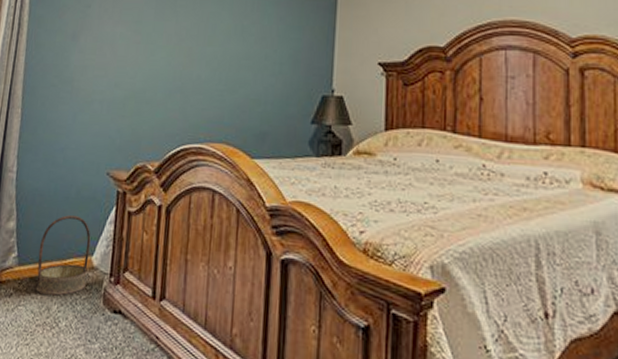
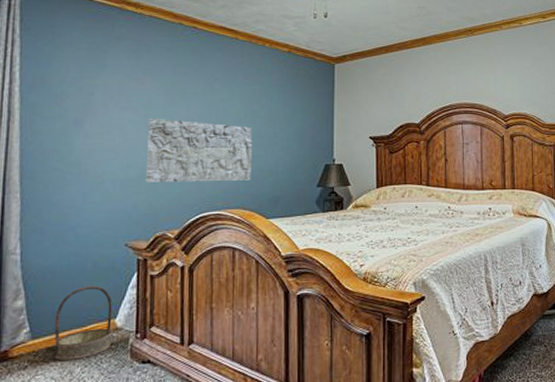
stone relief: none [130,32,242,110] -> present [145,117,252,182]

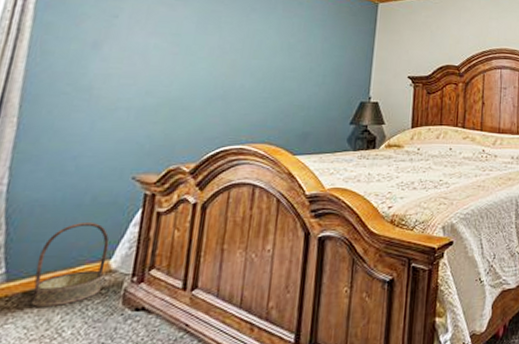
stone relief: present [145,117,252,182] -> none [164,44,287,115]

